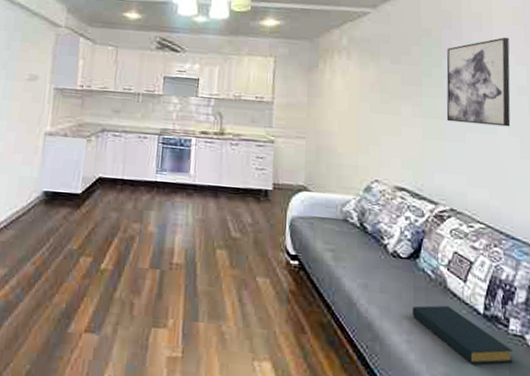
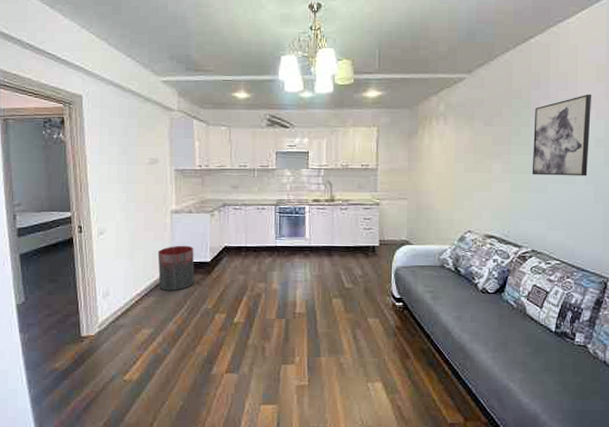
trash can: none [21,172,65,225] -> present [157,245,195,291]
hardback book: present [412,305,513,365] -> none [497,327,576,370]

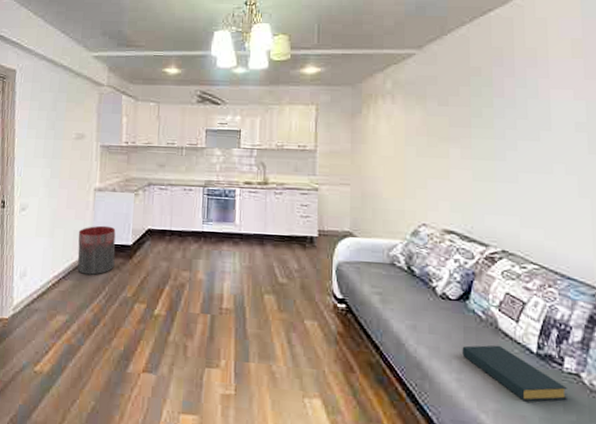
hardback book: none [497,327,576,370] -> present [462,345,567,402]
wall art: present [532,94,591,176] -> none [497,71,568,166]

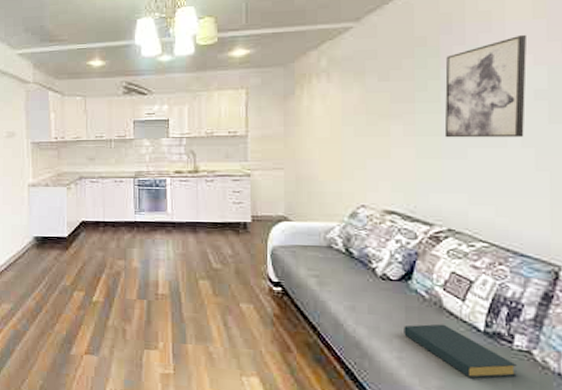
trash can: present [77,225,116,275] -> none [16,219,52,266]
wall art: none [497,71,568,166] -> present [444,34,527,138]

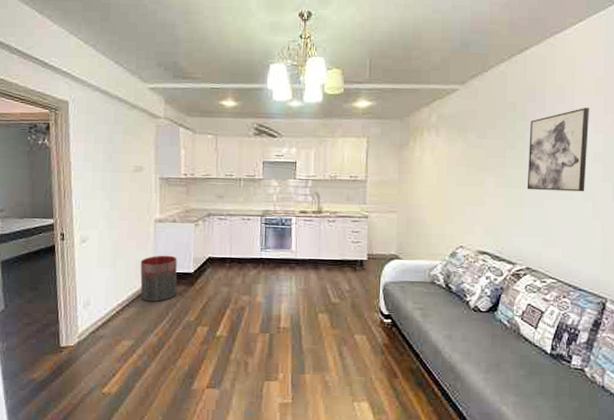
trash can: none [16,219,52,266] -> present [140,255,178,302]
hardback book: present [404,323,517,379] -> none [489,348,573,394]

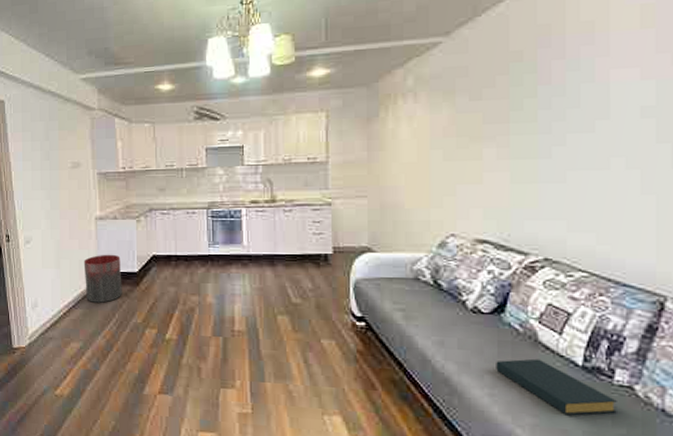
hardback book: none [489,348,573,394] -> present [496,358,617,416]
wall art: present [527,107,589,192] -> none [541,46,633,161]

